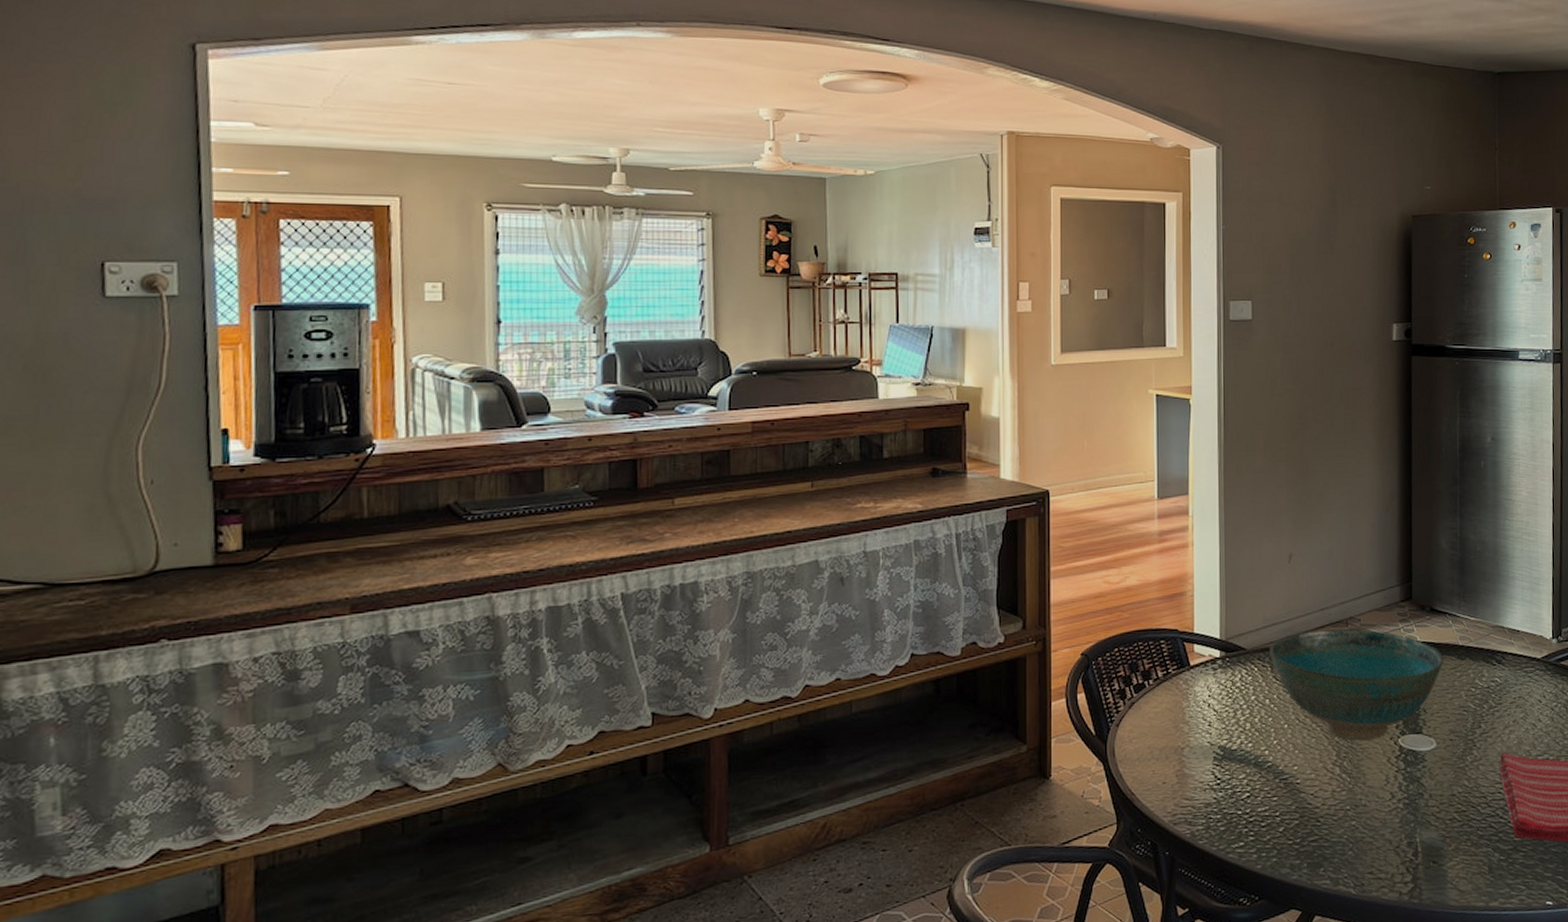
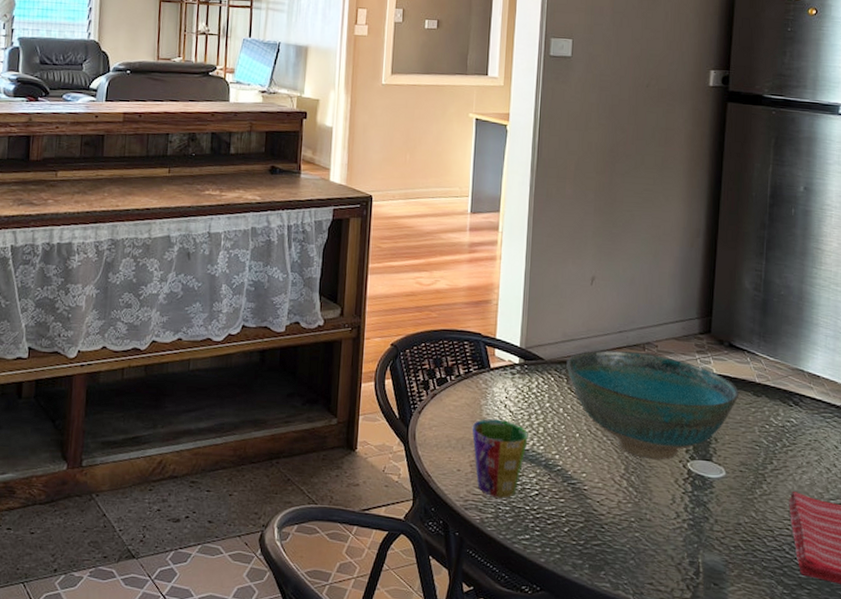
cup: none [1175,721,1235,807] -> present [472,419,528,498]

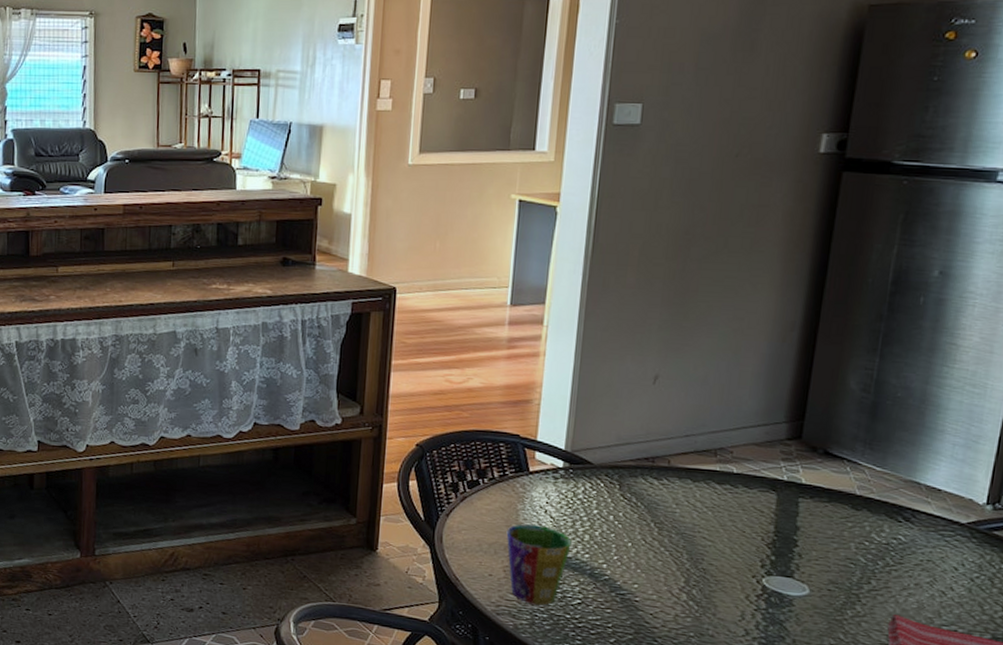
bowl: present [566,350,740,460] -> none [619,455,834,574]

